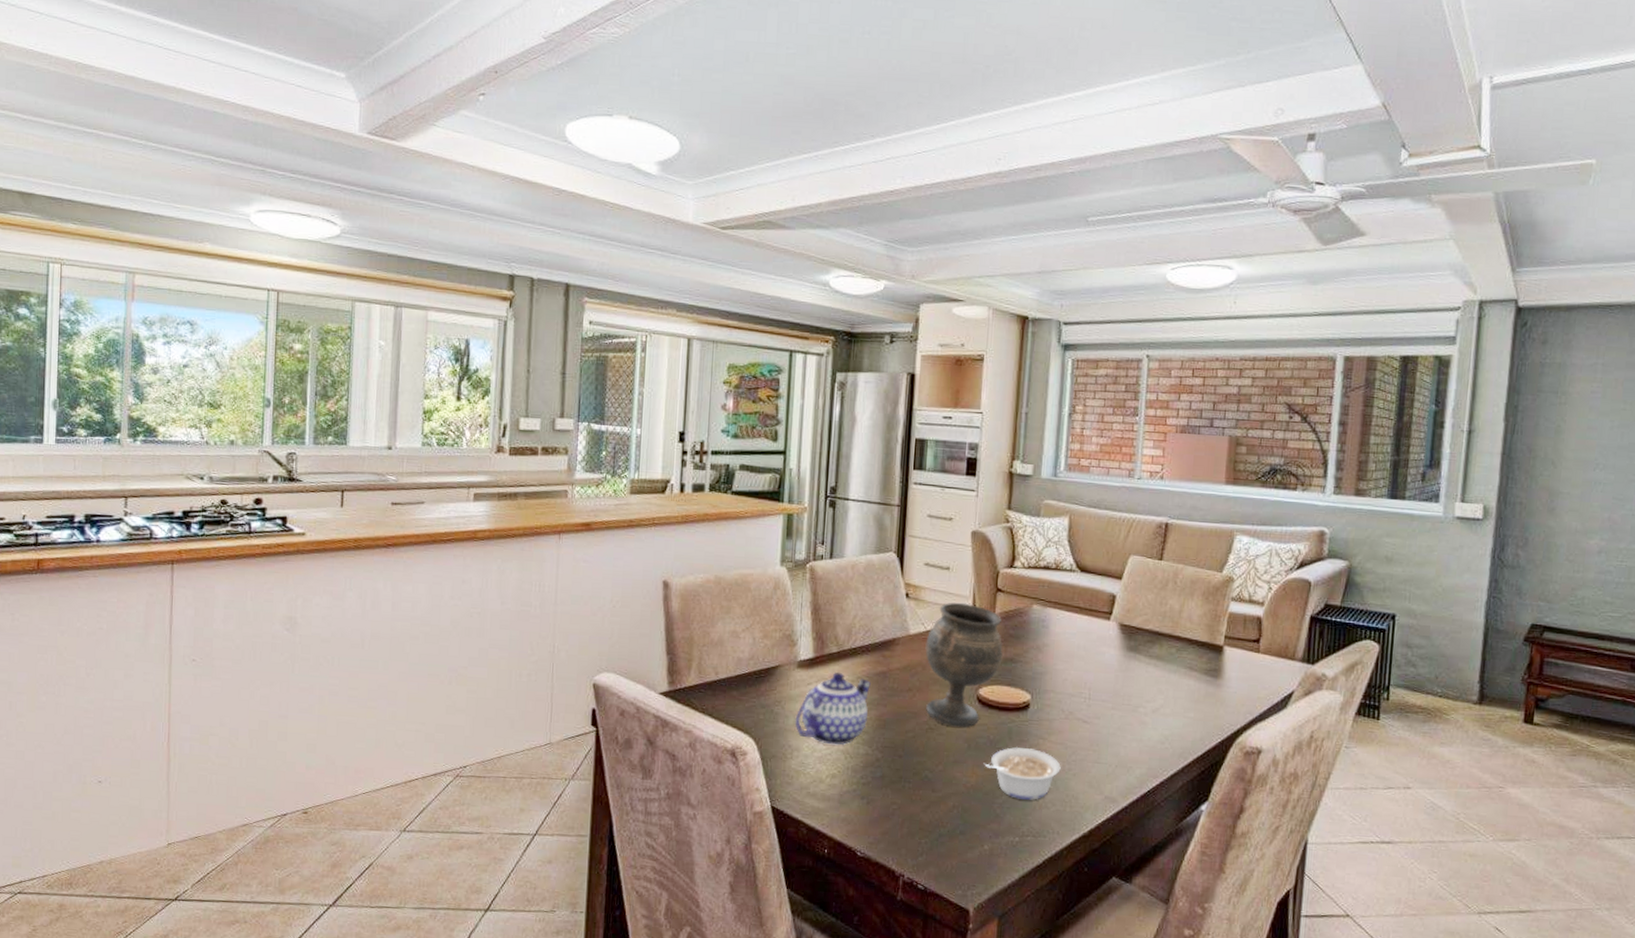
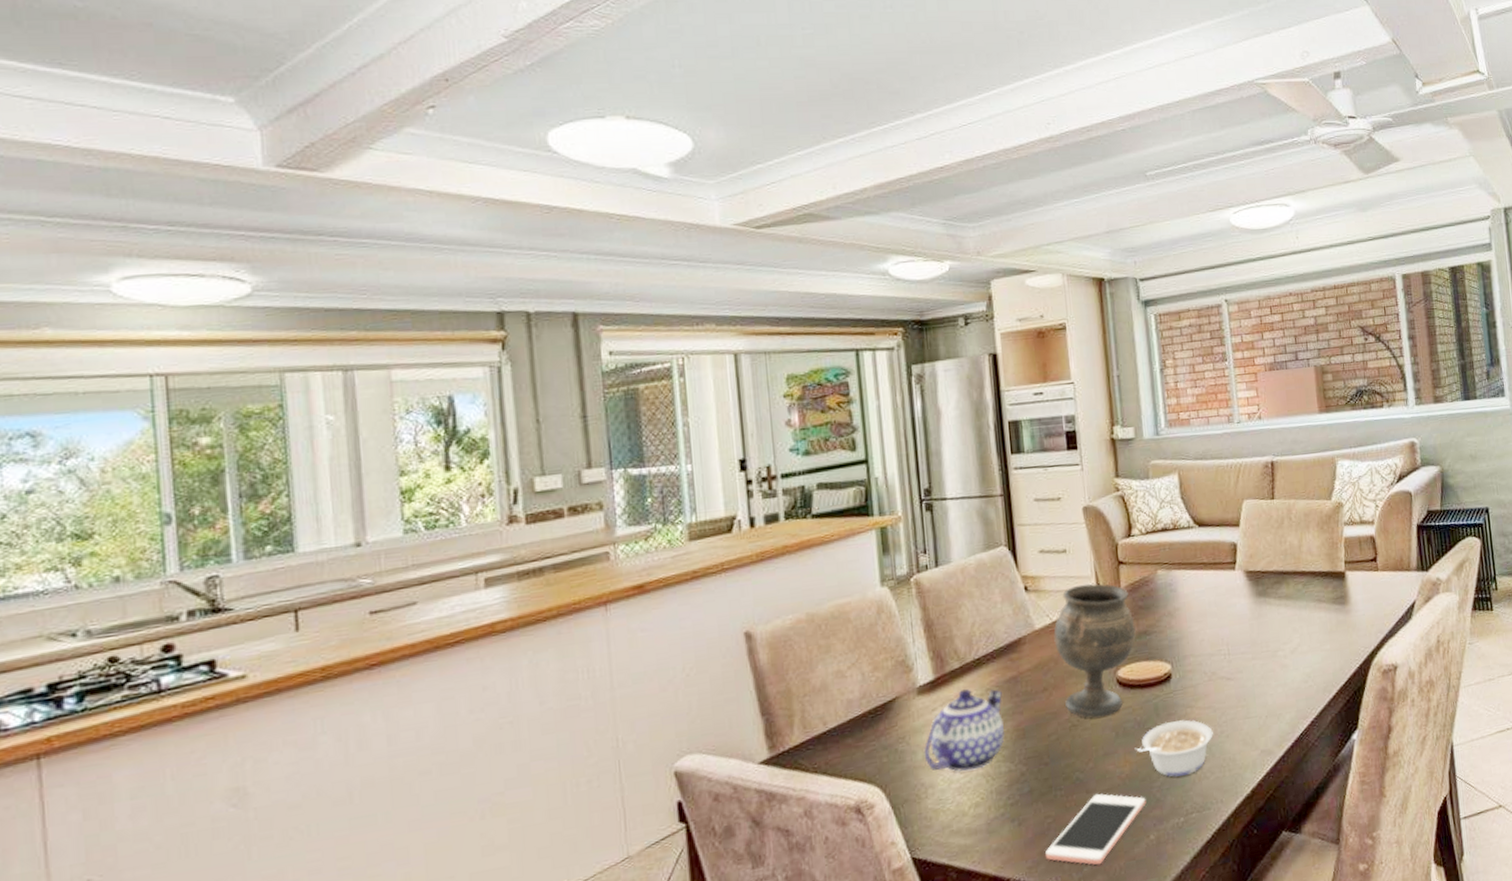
cell phone: none [887,794,986,858] -> present [1046,793,1146,865]

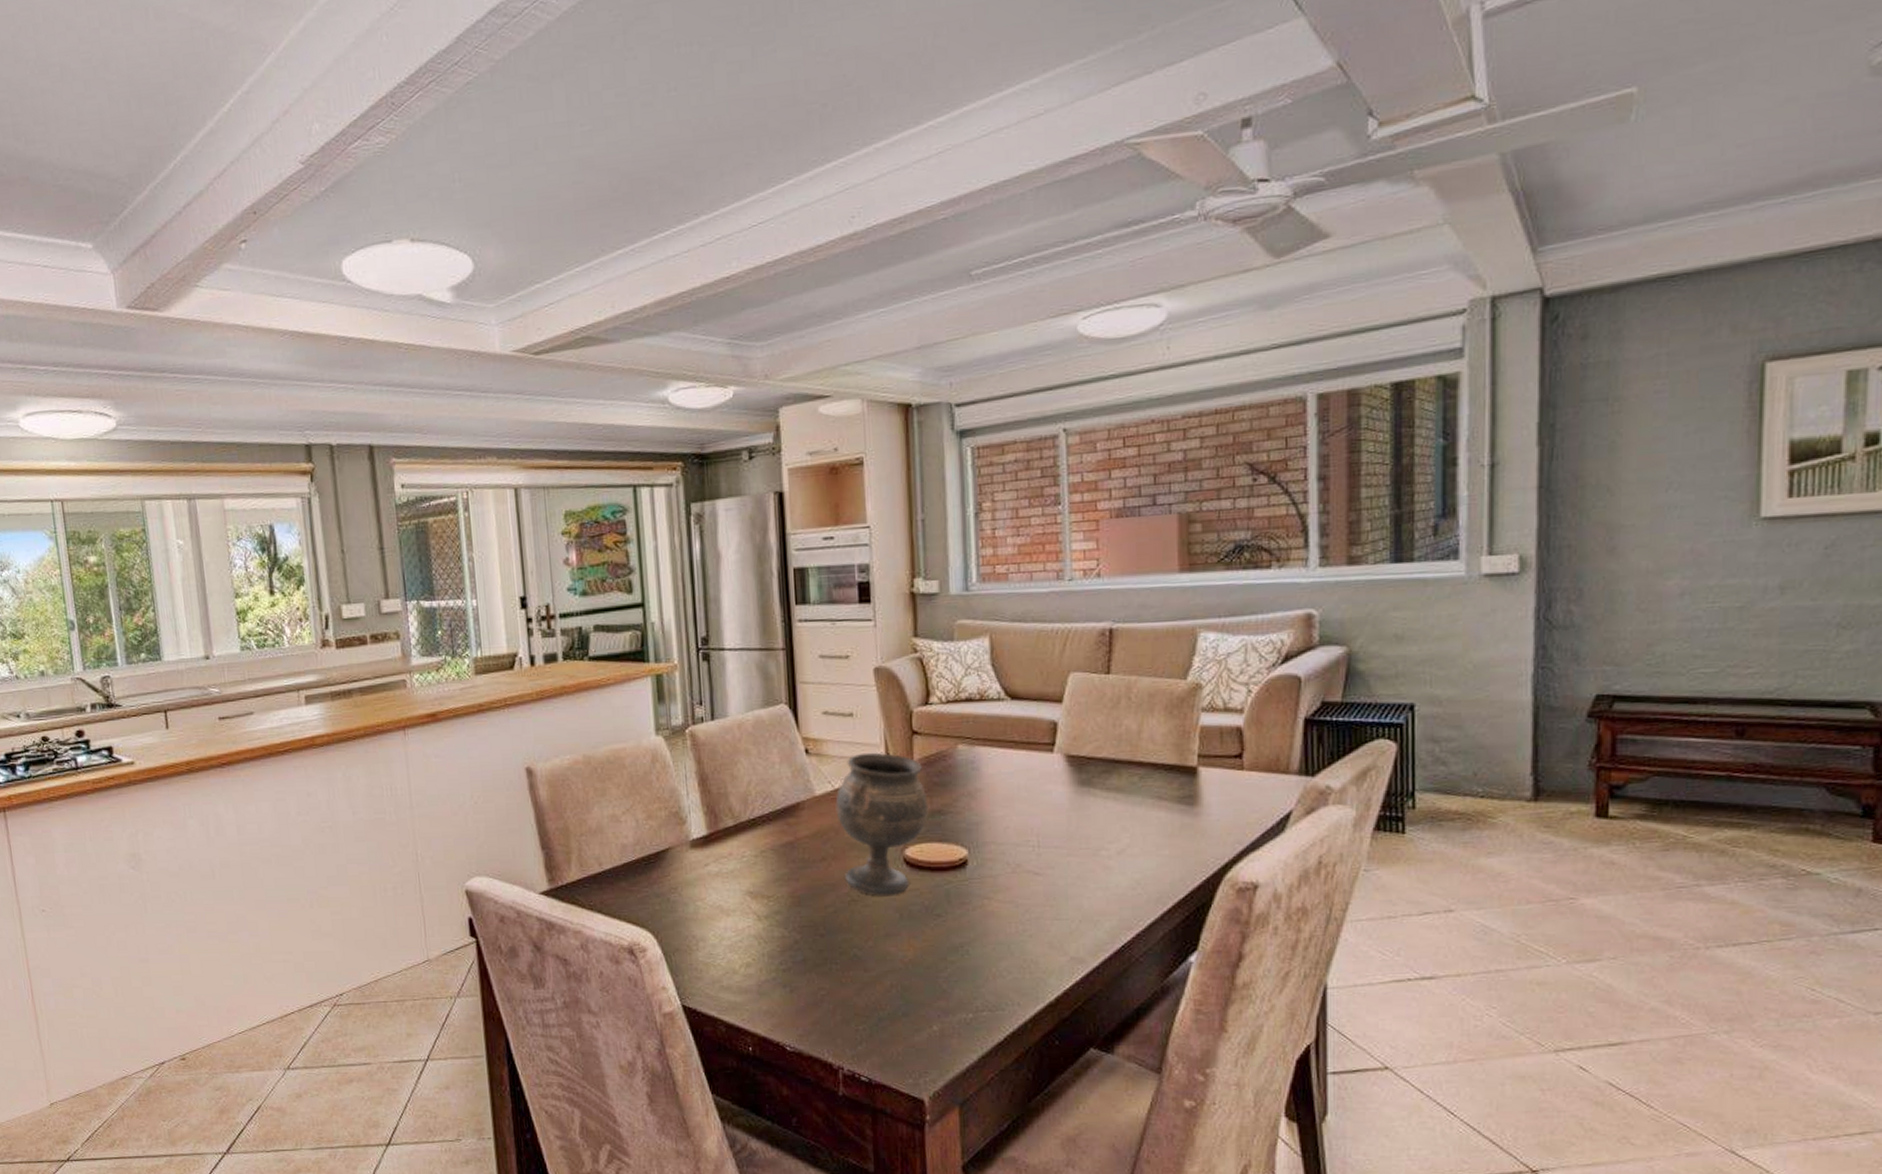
teapot: present [923,688,1005,772] -> none [695,847,780,931]
cell phone: present [1046,793,1146,865] -> none [818,973,931,1046]
legume: present [1134,719,1213,777] -> none [920,911,1013,970]

